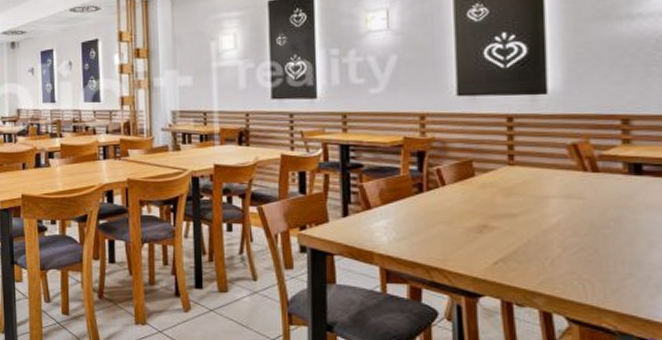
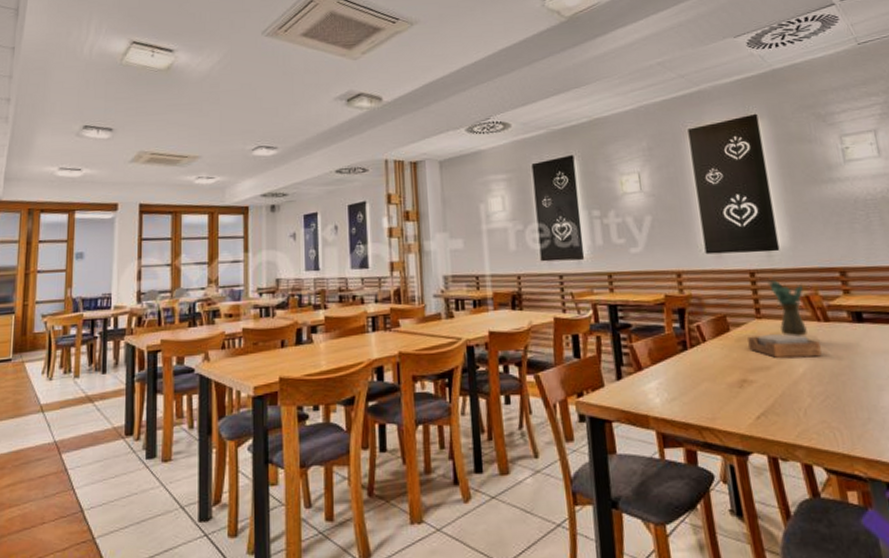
napkin holder: none [493,182,583,208] -> present [747,334,822,359]
vase: none [527,123,573,187] -> present [767,277,808,338]

